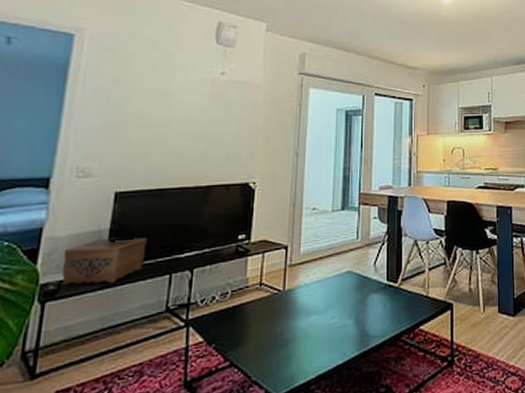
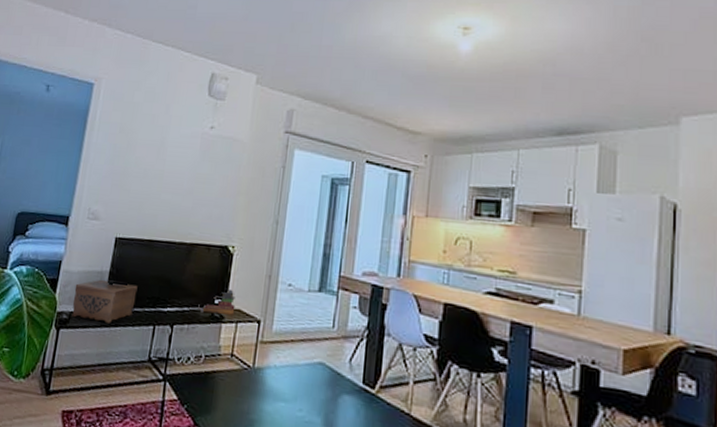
books: none [220,224,261,252] -> present [198,290,235,316]

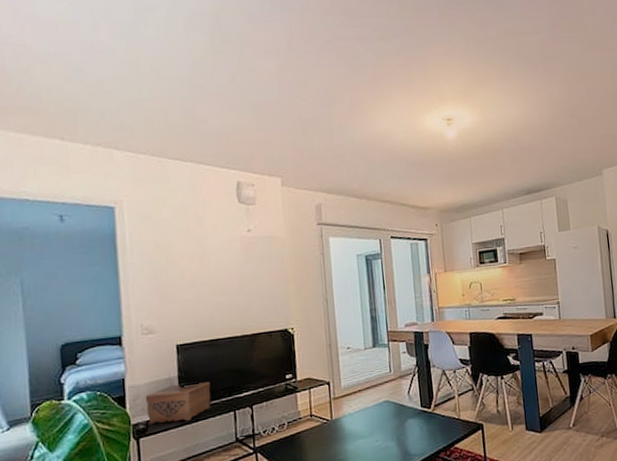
books: present [198,290,235,316] -> none [272,364,306,390]

